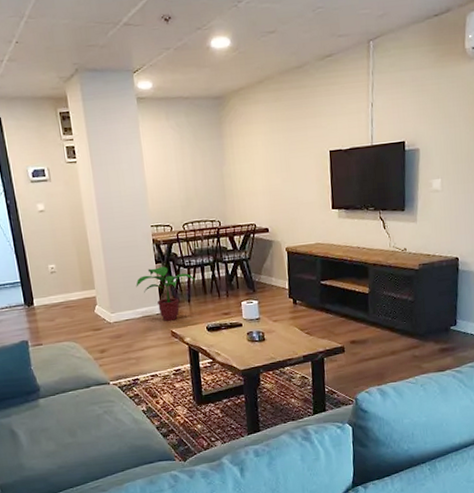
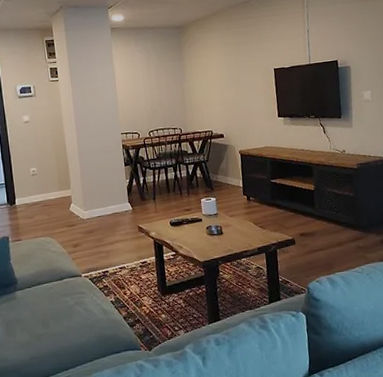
potted plant: present [136,266,196,321] -> none [107,168,160,217]

